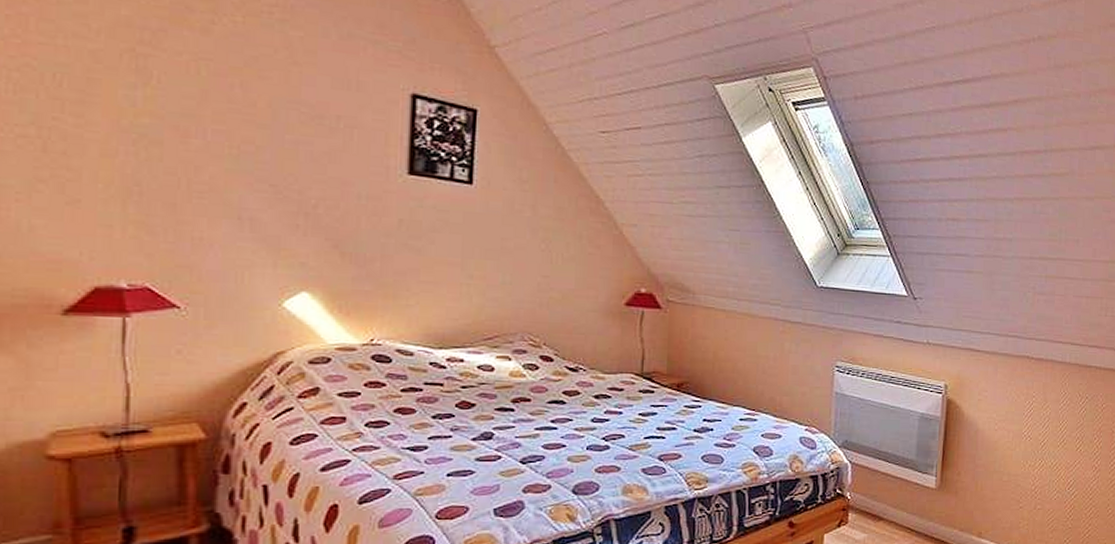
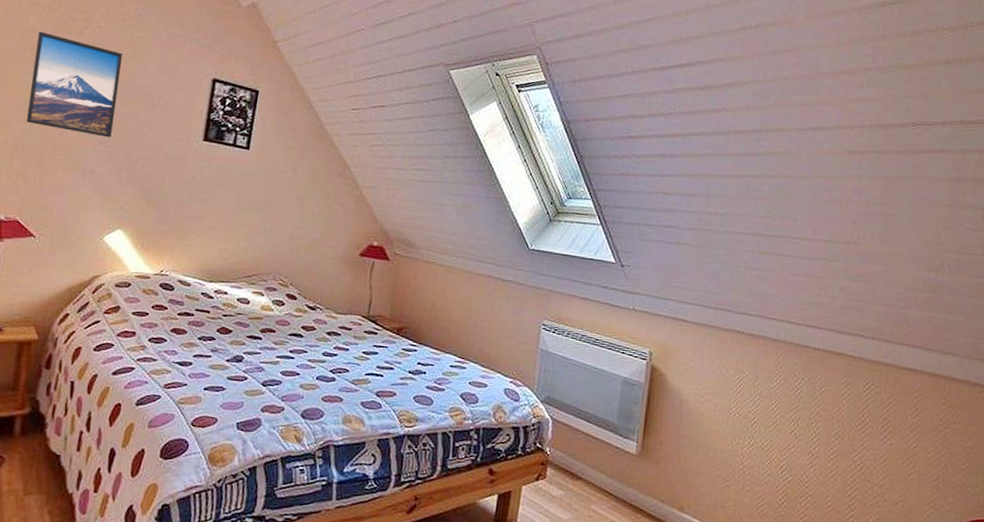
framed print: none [137,26,277,173] -> present [26,31,122,138]

